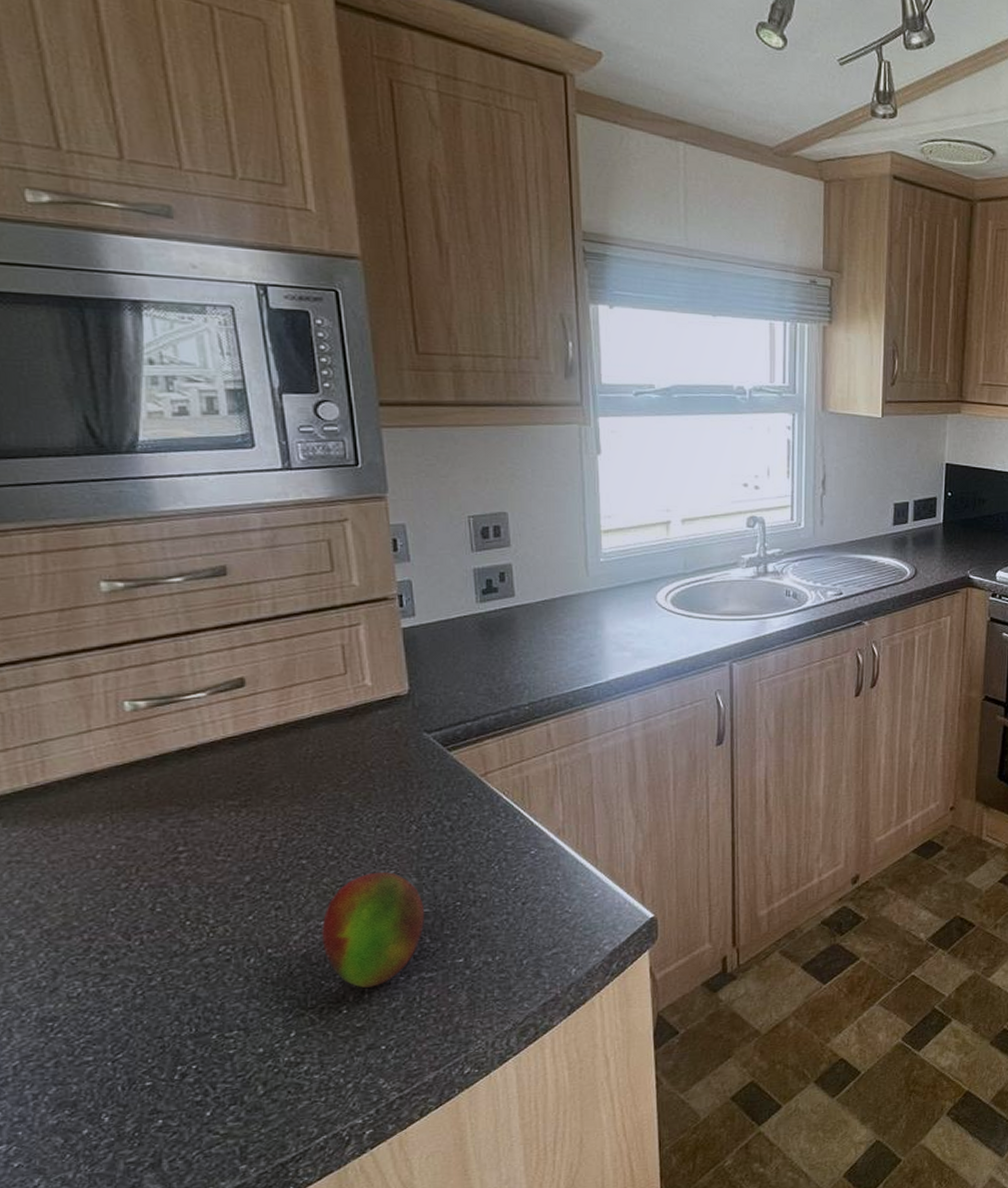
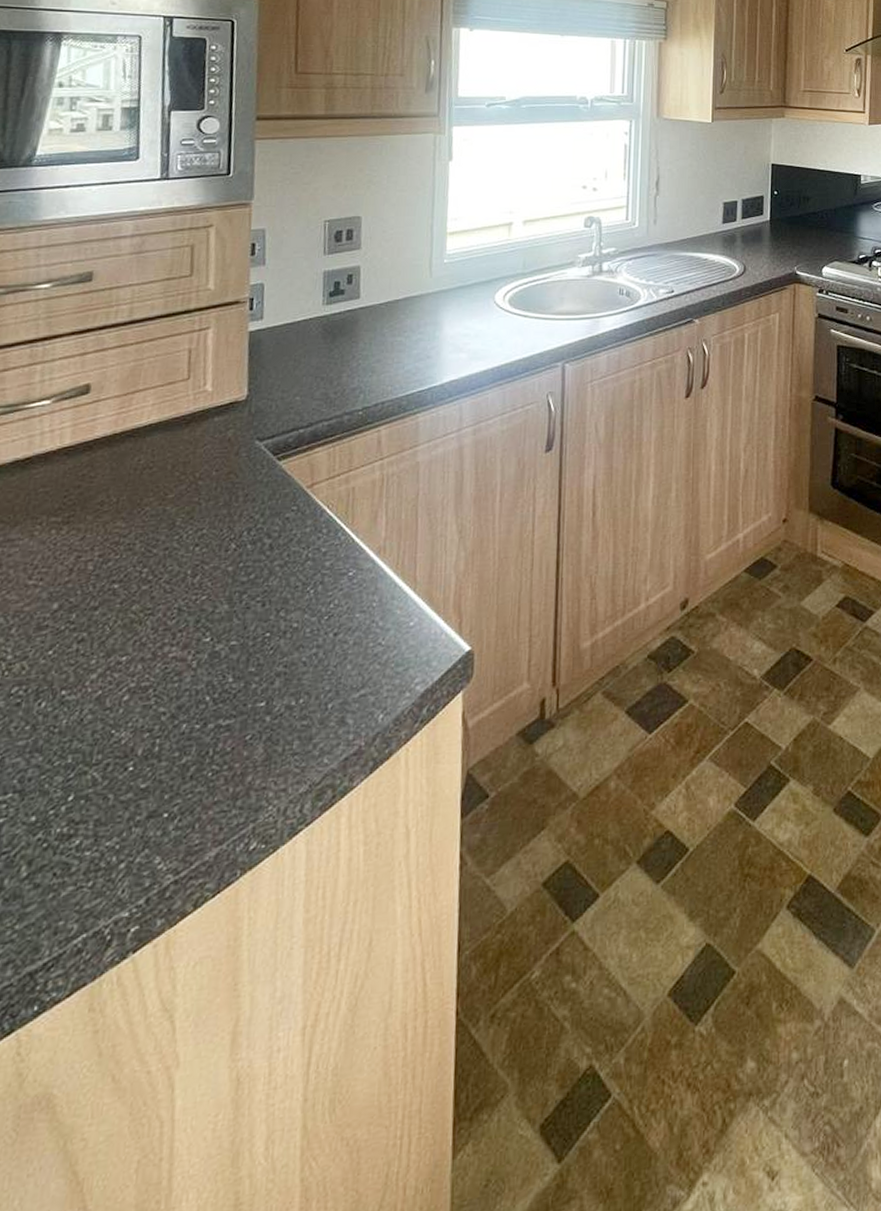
fruit: present [320,871,425,988] -> none [119,597,232,739]

